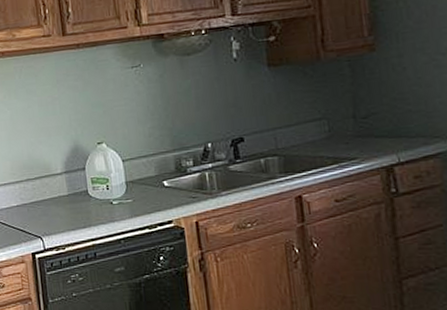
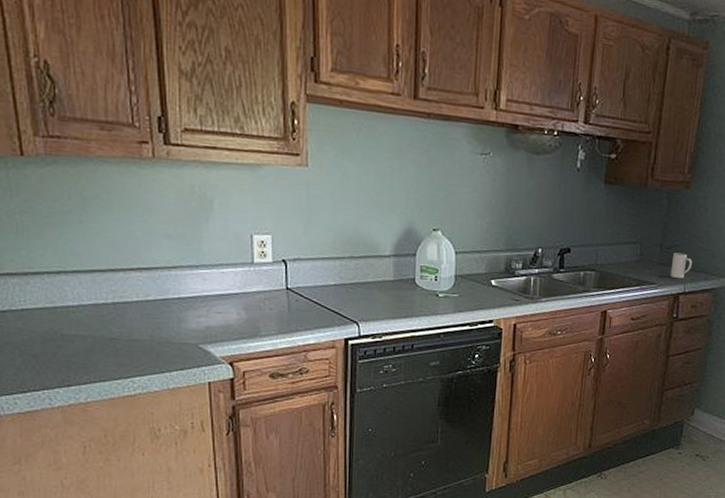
mug: none [372,119,402,149] -> present [670,252,692,278]

